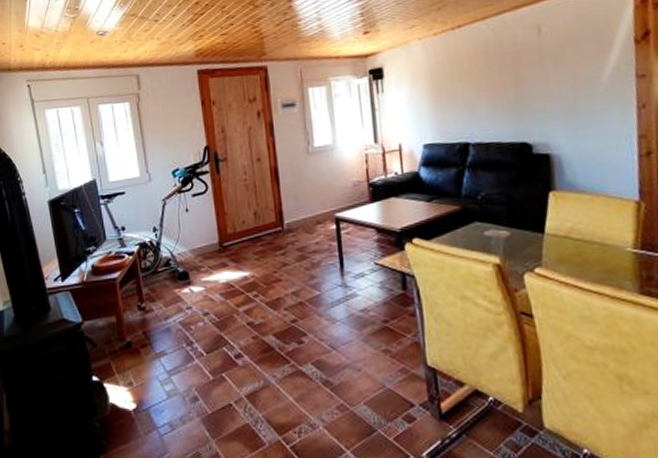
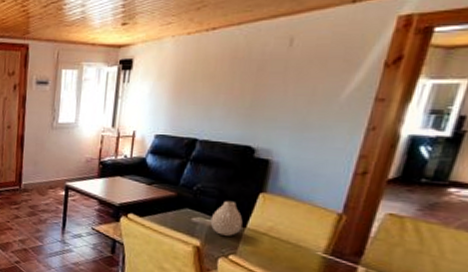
vase: none [504,205,540,247] -> present [210,200,243,236]

